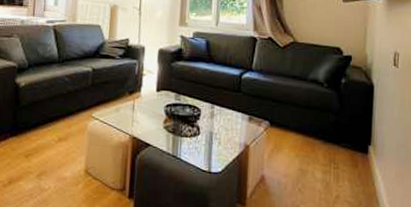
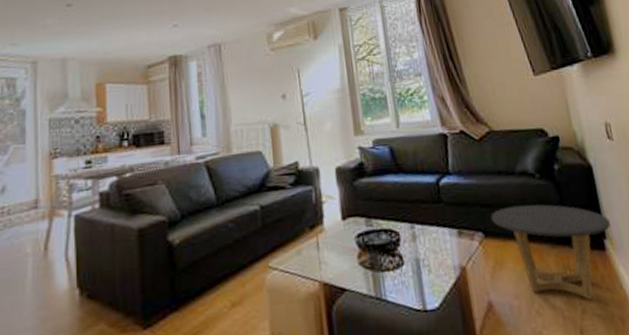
side table: none [278,105,377,189] -> present [490,204,611,300]

